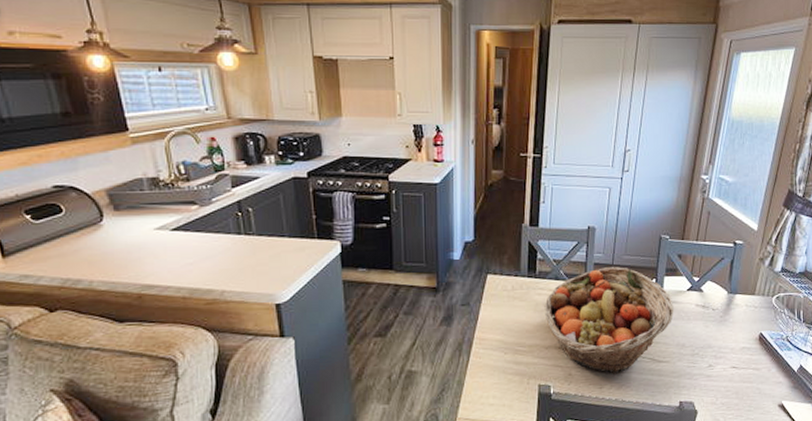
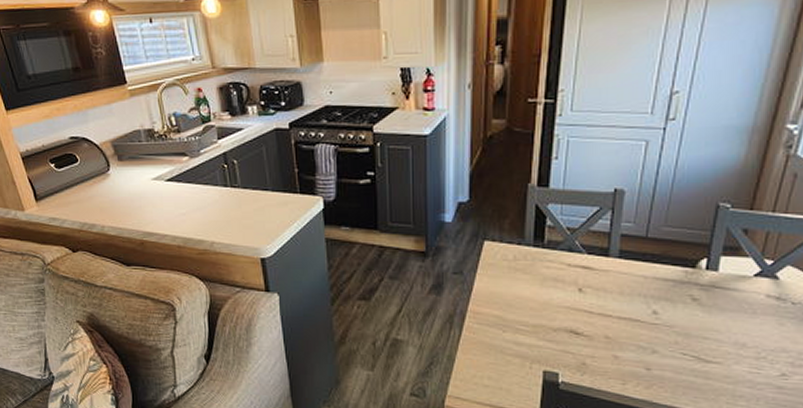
fruit basket: present [544,267,675,375] -> none [553,240,734,372]

